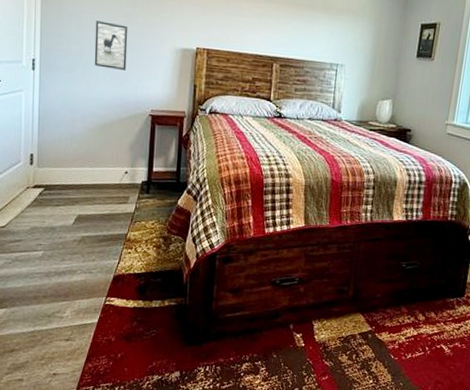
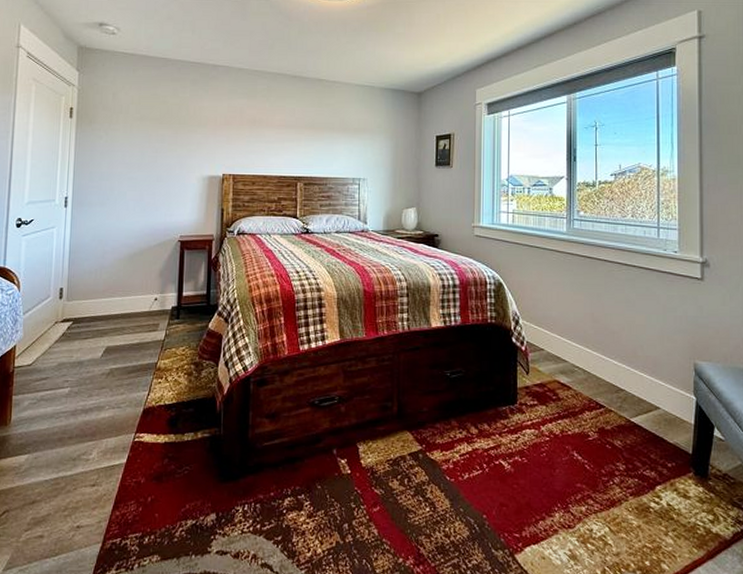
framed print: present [94,21,128,70] -> none [124,157,157,200]

